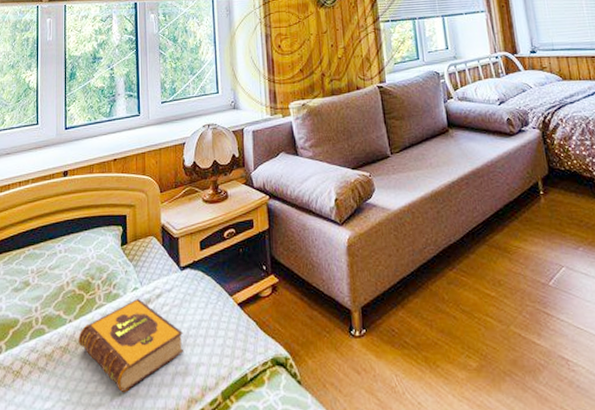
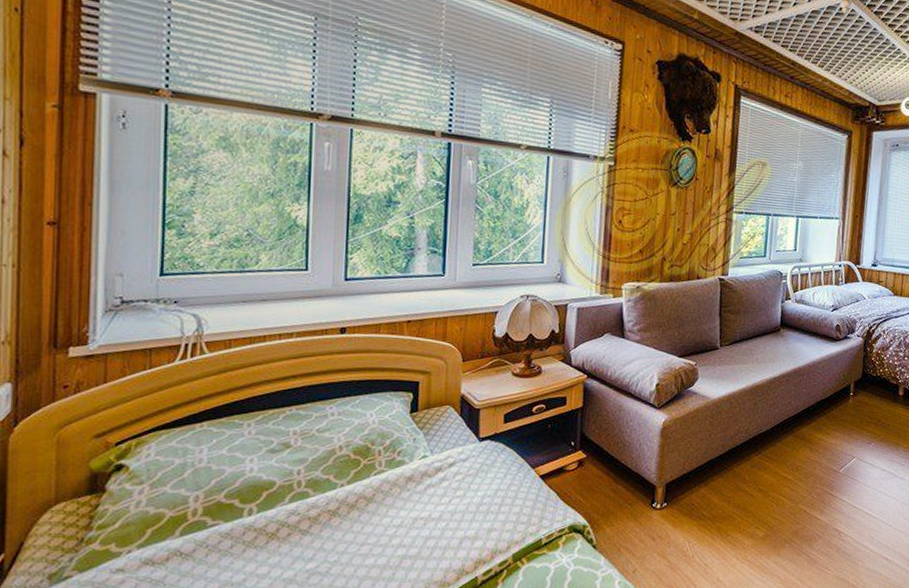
hardback book: present [78,298,183,392] -> none [351,465,476,554]

